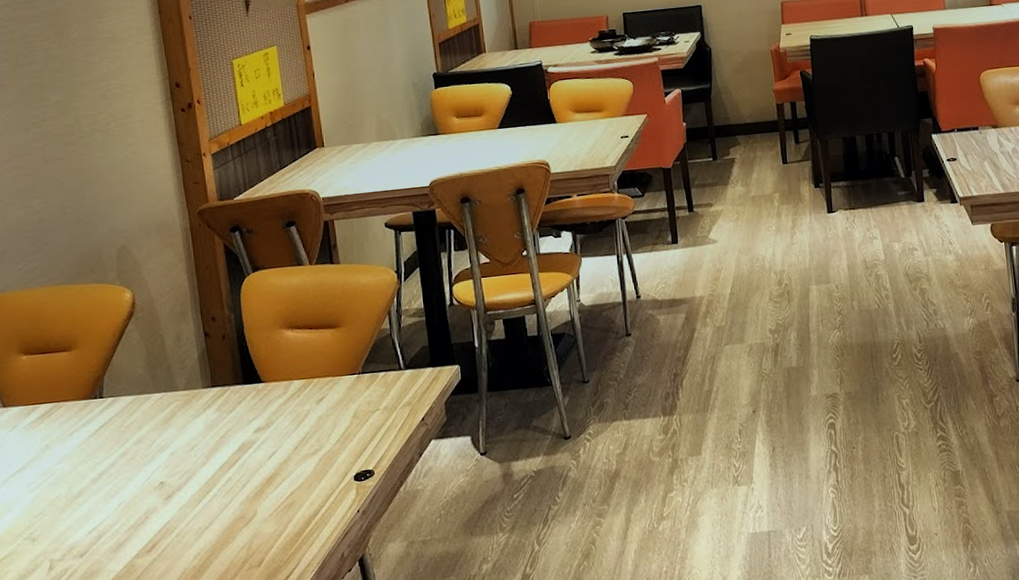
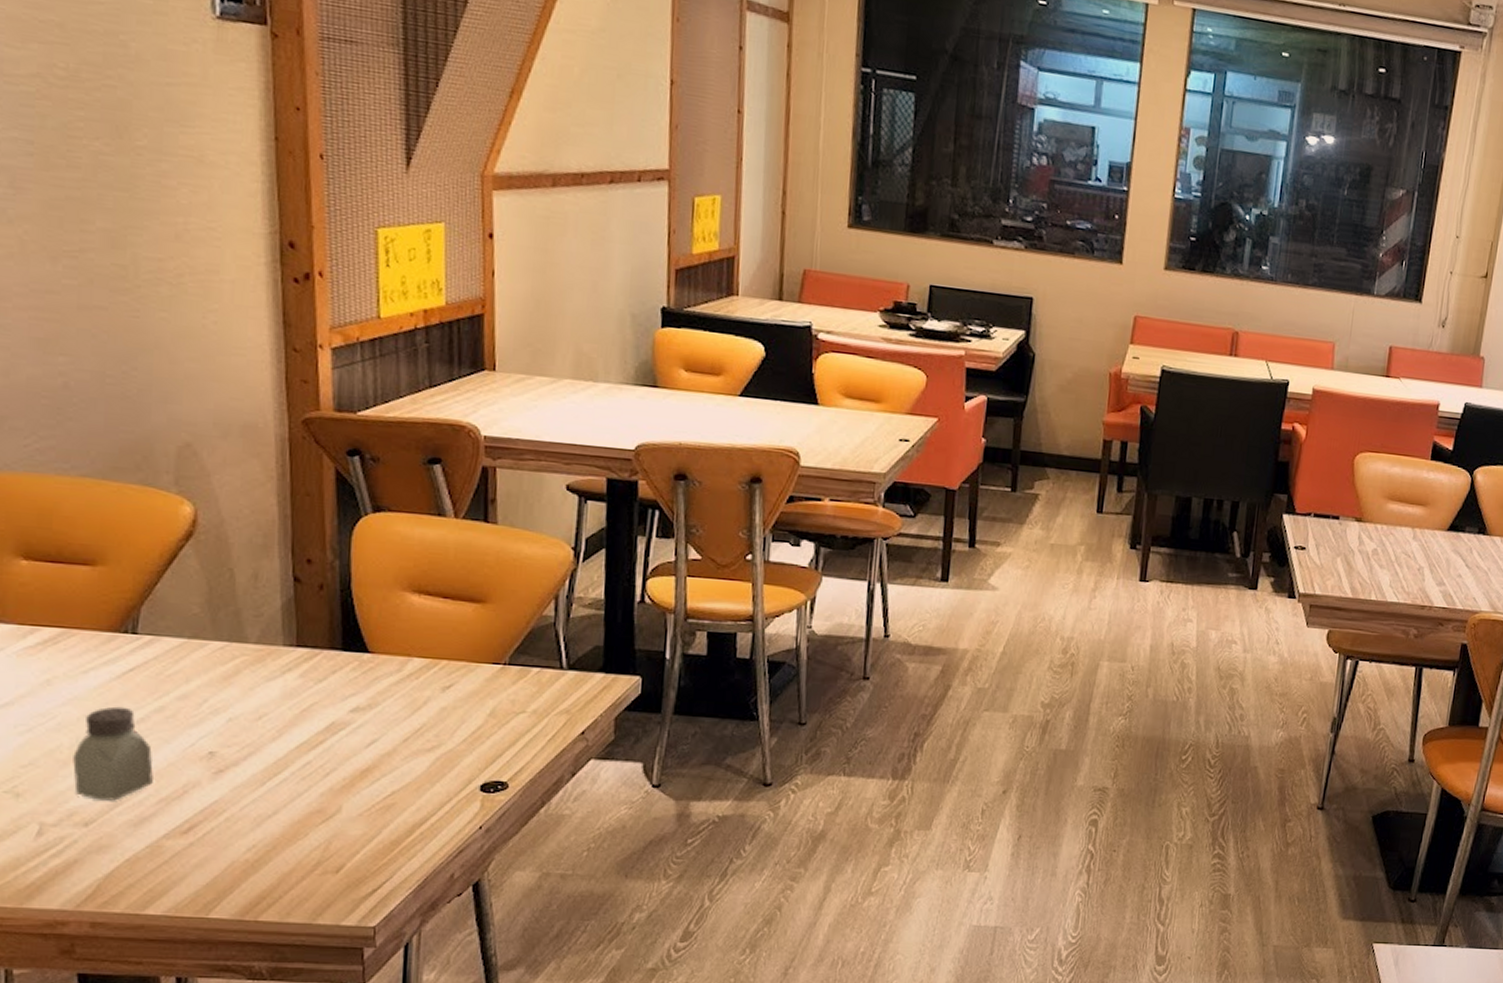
saltshaker: none [68,456,124,535] -> present [73,706,153,801]

